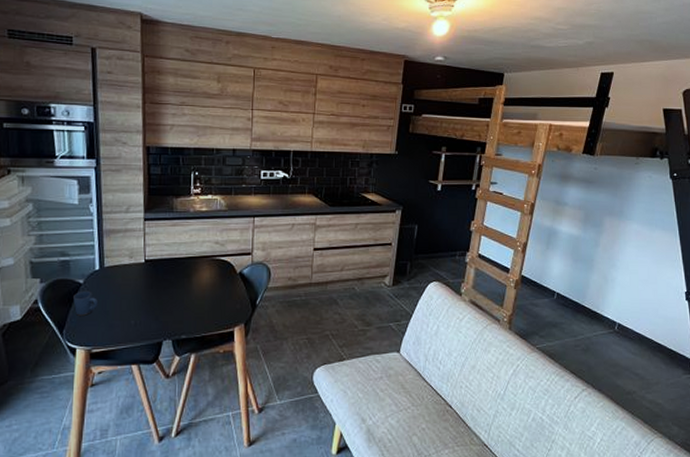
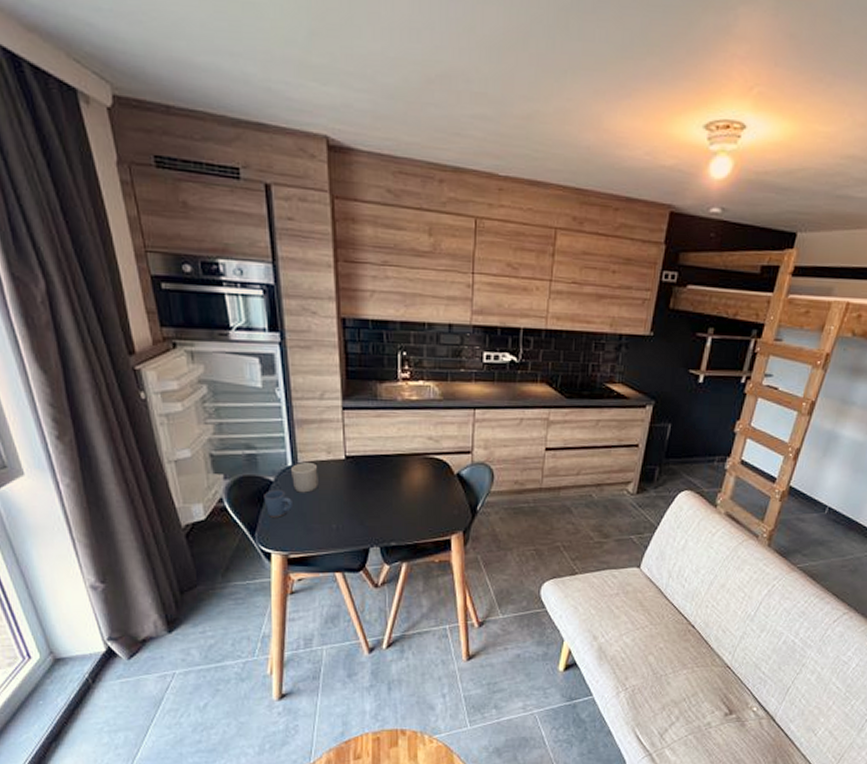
mug: none [97,267,121,293] -> present [290,463,318,493]

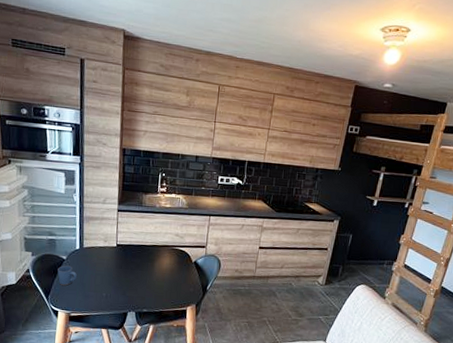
mug: present [290,463,318,493] -> none [77,247,97,269]

